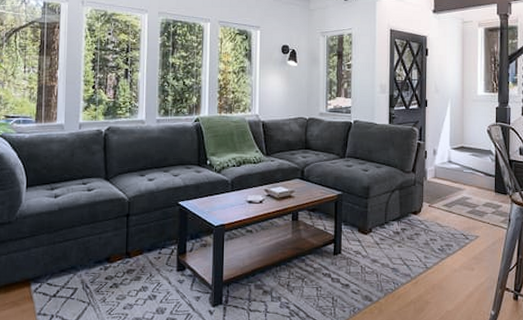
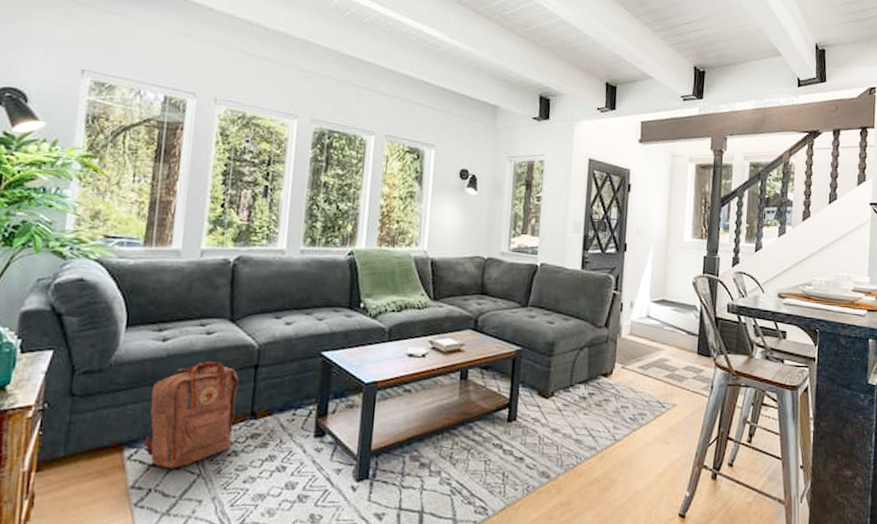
backpack: none [46,213,115,299] -> present [144,362,239,469]

